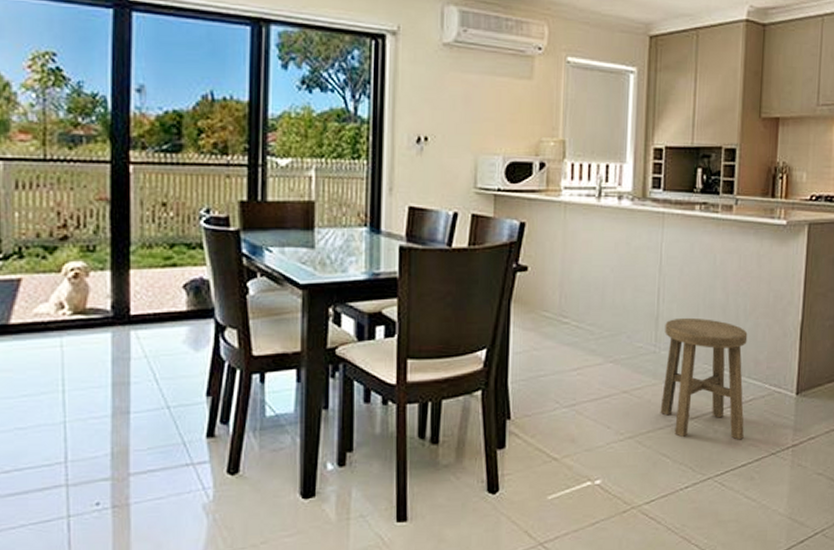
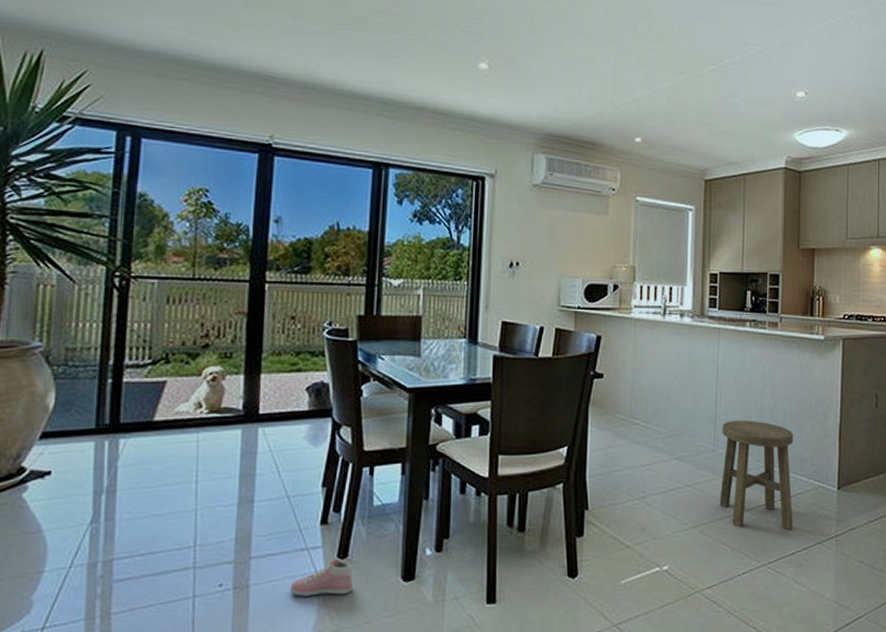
sneaker: none [176,474,247,515] -> present [290,558,354,597]

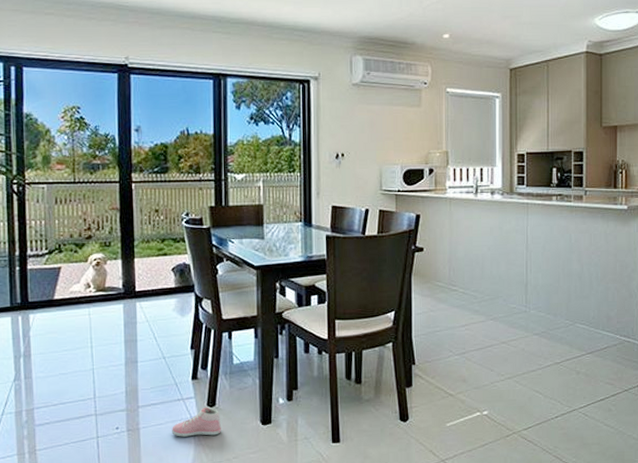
stool: present [719,420,794,530] -> none [532,284,601,380]

